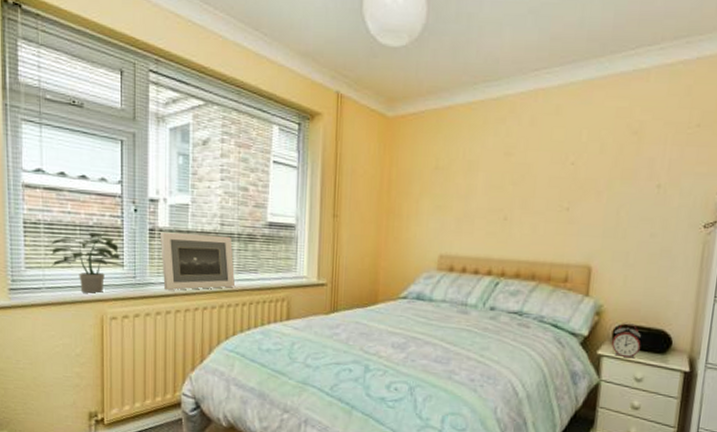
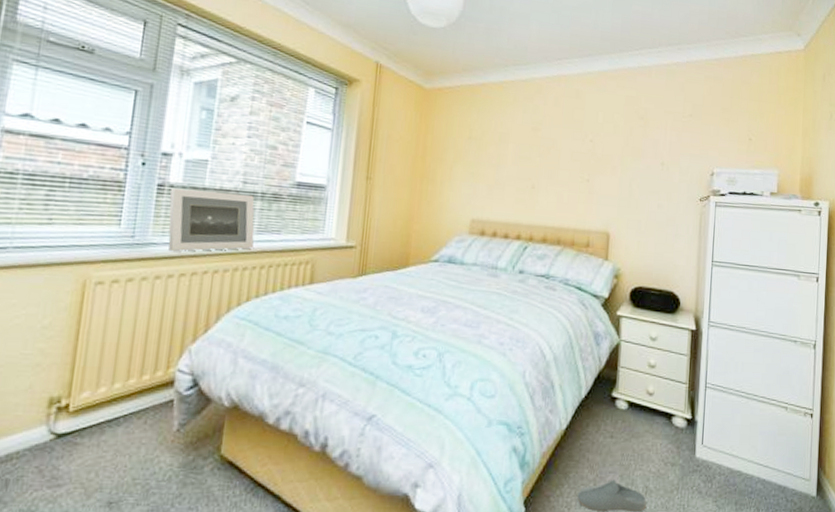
potted plant: present [51,232,127,294] -> none [26,186,124,255]
alarm clock: present [612,322,641,359] -> none [629,284,654,319]

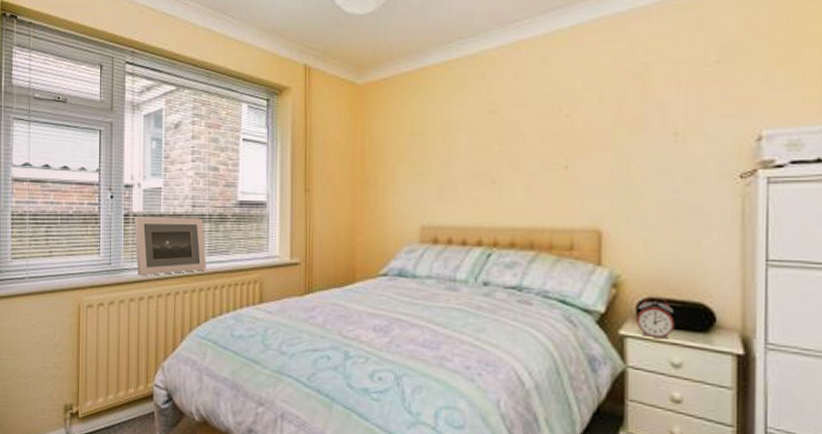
alarm clock: none [629,284,654,319] -> present [637,294,675,339]

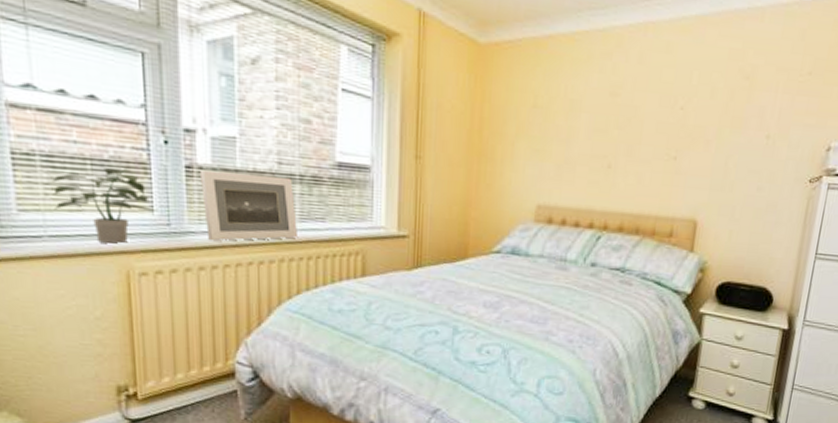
potted plant: none [35,220,103,282] -> present [52,168,157,244]
alarm clock: present [637,294,675,339] -> none [714,279,743,317]

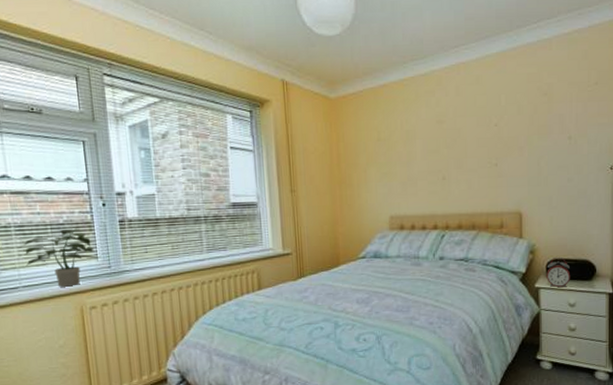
picture frame: present [199,170,297,241] -> none [129,219,206,276]
alarm clock: none [714,279,743,317] -> present [547,256,571,288]

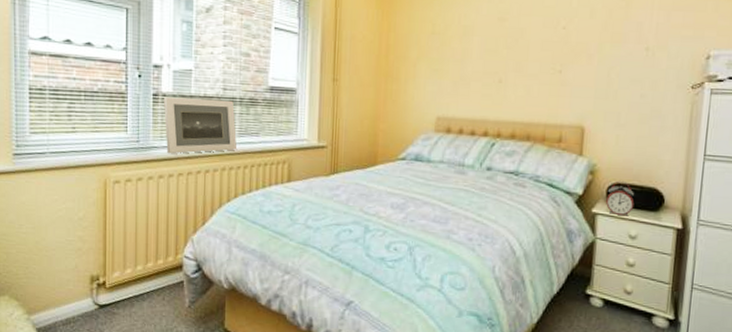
potted plant: present [24,228,101,287] -> none [56,97,130,158]
picture frame: none [129,219,206,276] -> present [163,97,237,154]

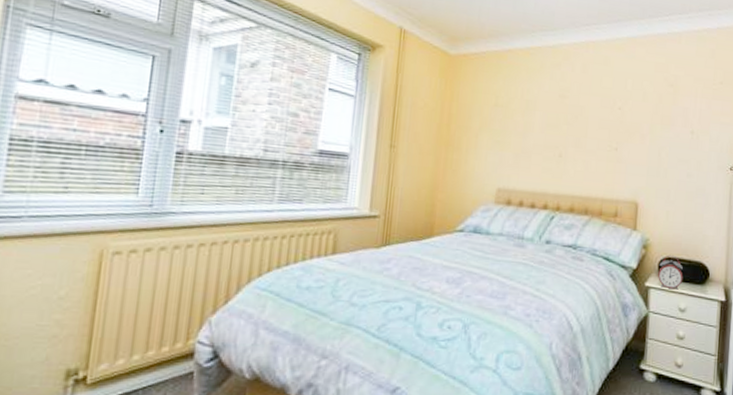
picture frame: present [163,97,237,154] -> none [187,156,276,221]

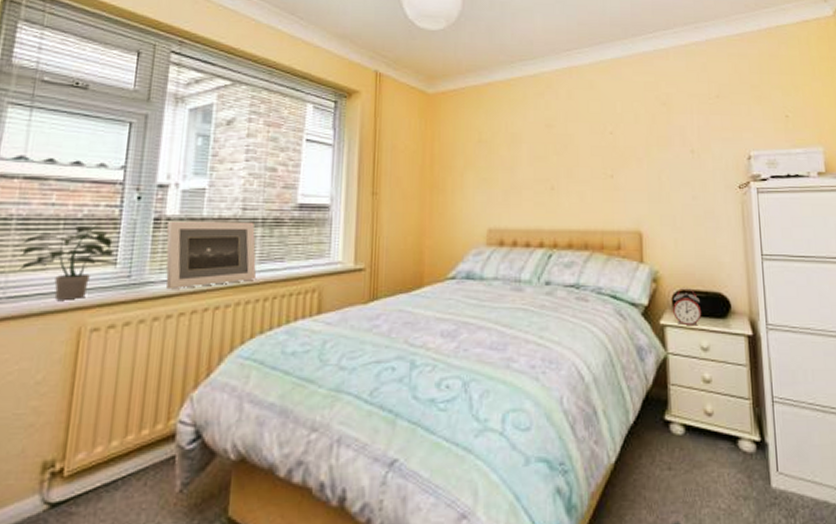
potted plant: none [41,153,142,224] -> present [19,225,120,300]
picture frame: none [187,156,276,221] -> present [165,221,256,290]

